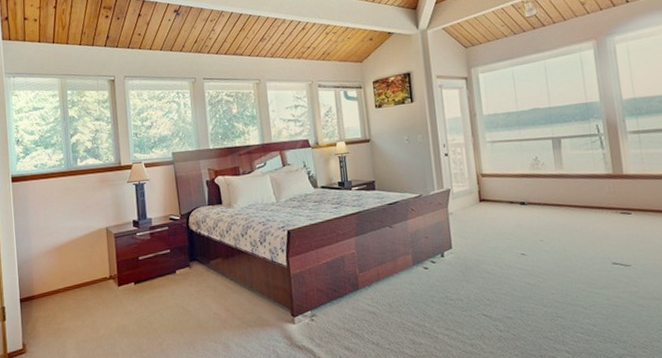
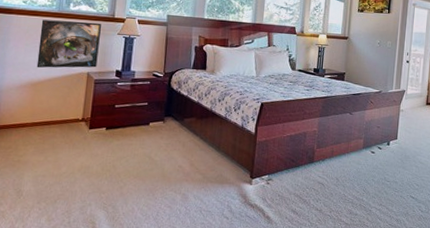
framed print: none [54,174,114,231] -> present [36,20,101,68]

